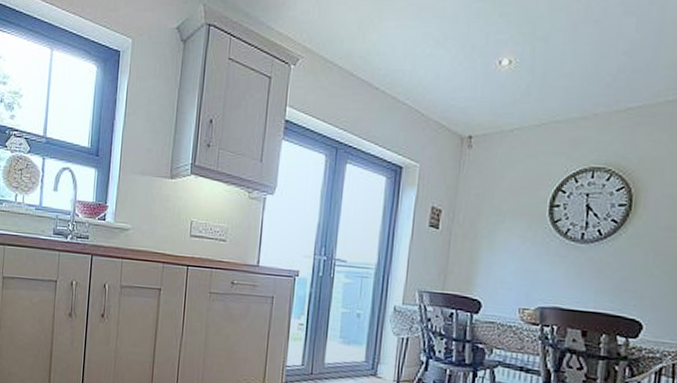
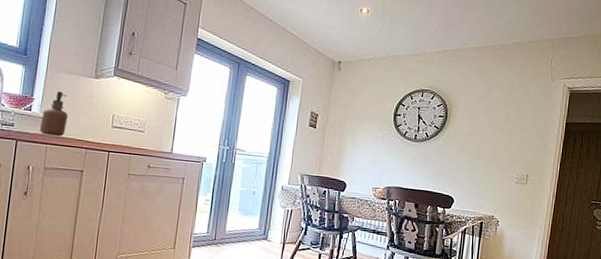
soap dispenser: none [114,196,144,249] -> present [39,91,69,136]

